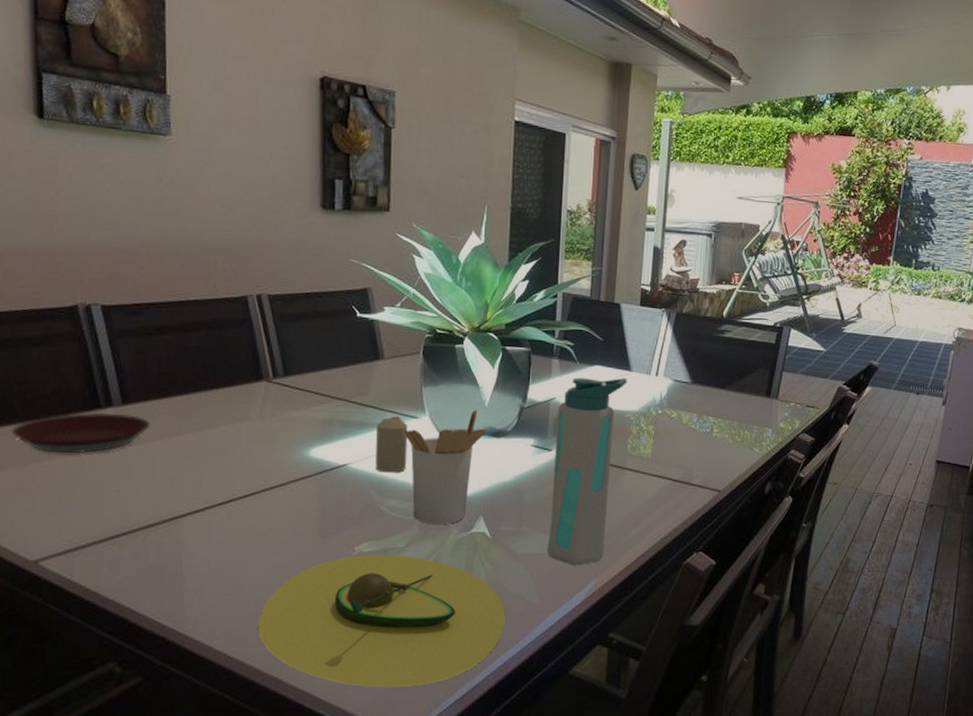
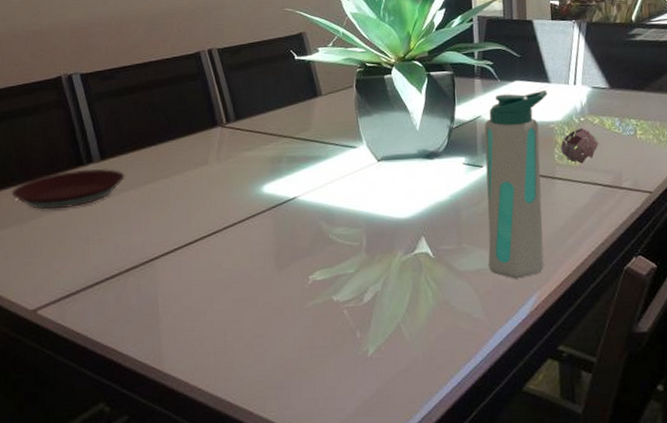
avocado: present [258,554,506,687] -> none [227,280,456,415]
candle: present [375,416,408,473] -> none [320,148,350,202]
utensil holder: present [403,409,486,525] -> none [344,134,420,249]
decorative bowl: none [634,420,675,456] -> present [561,127,600,164]

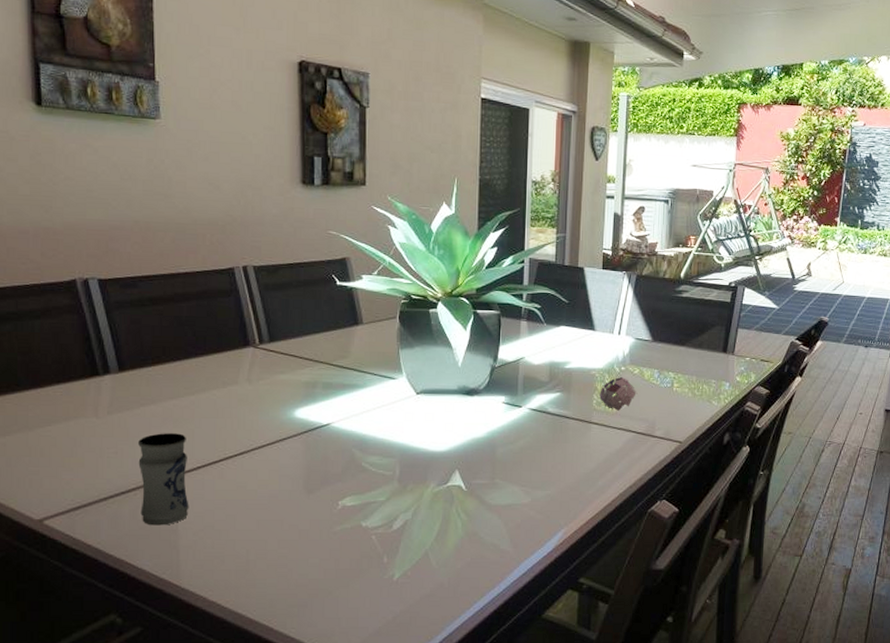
plate: present [11,168,125,210] -> none [16,379,146,419]
jar: none [120,216,168,311] -> present [138,433,189,526]
water bottle: present [484,89,547,279] -> none [519,337,592,515]

